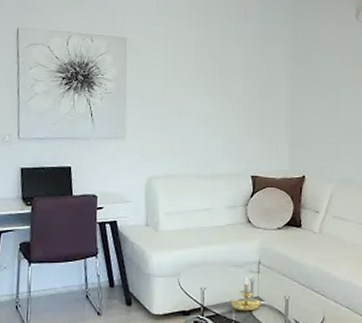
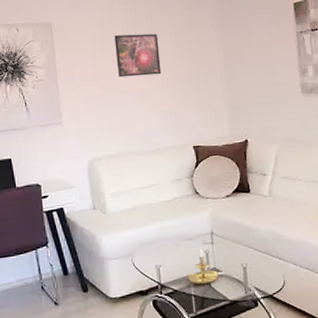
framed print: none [186,58,230,102] -> present [114,33,162,78]

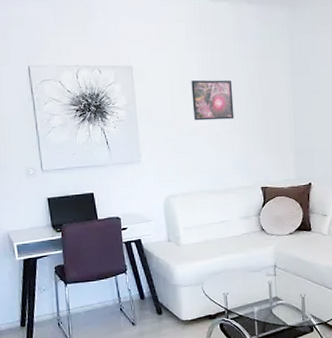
candle holder: present [185,249,219,285] -> none [250,280,280,312]

